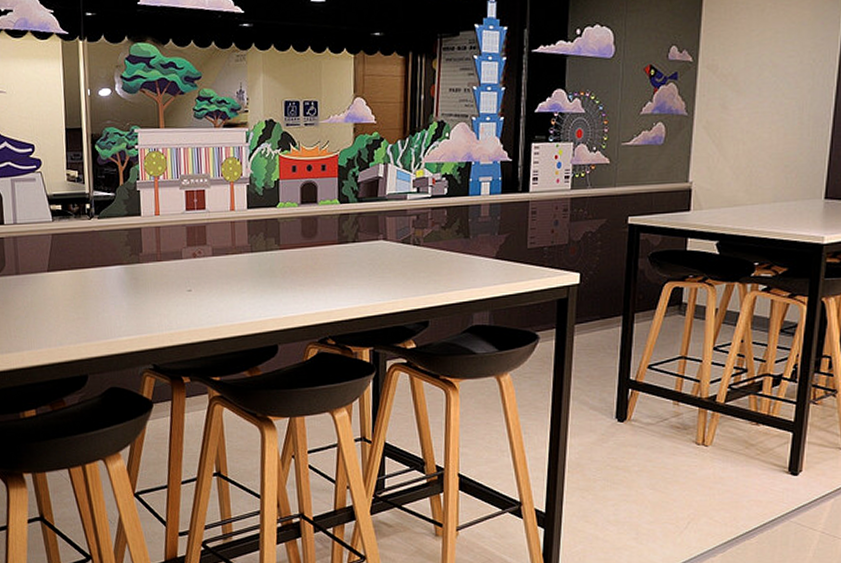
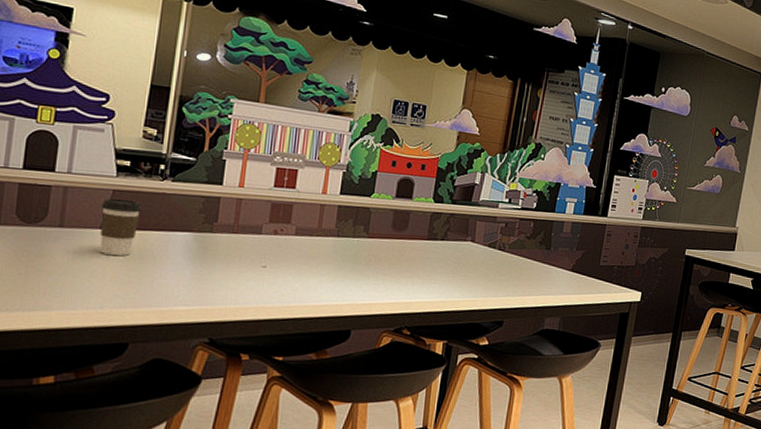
coffee cup: none [45,241,78,295] -> present [100,198,142,256]

